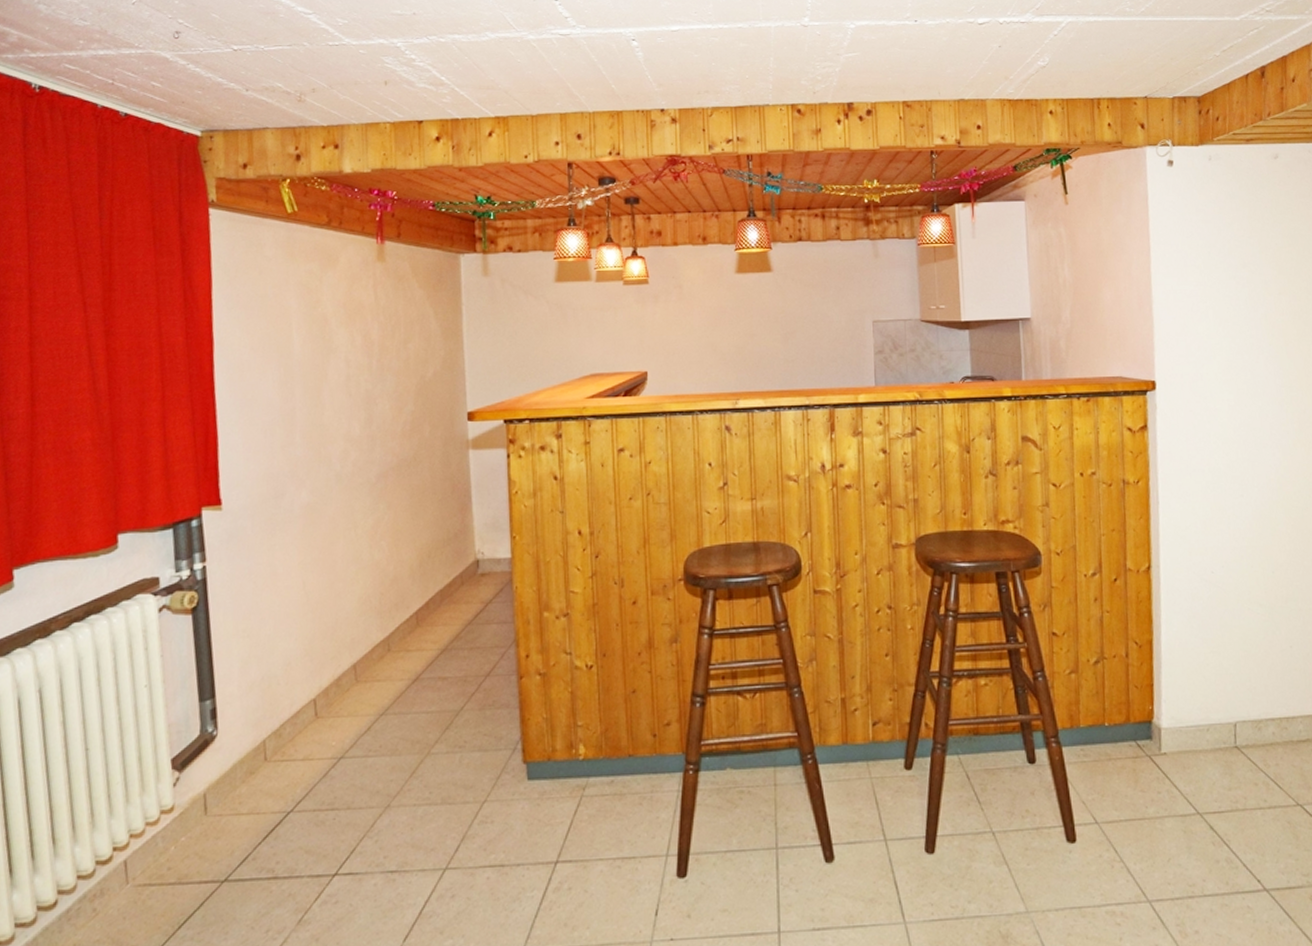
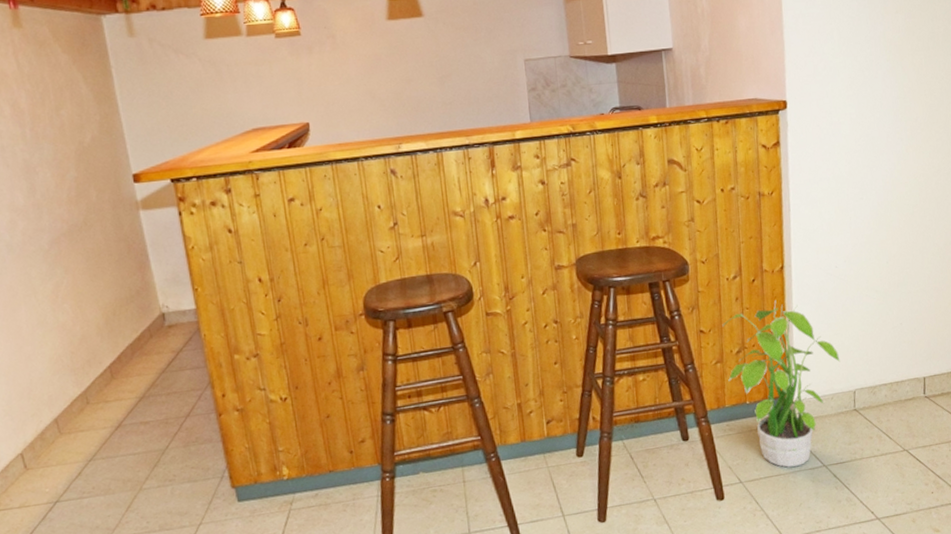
potted plant: none [1078,605,1218,811] -> present [722,300,841,468]

